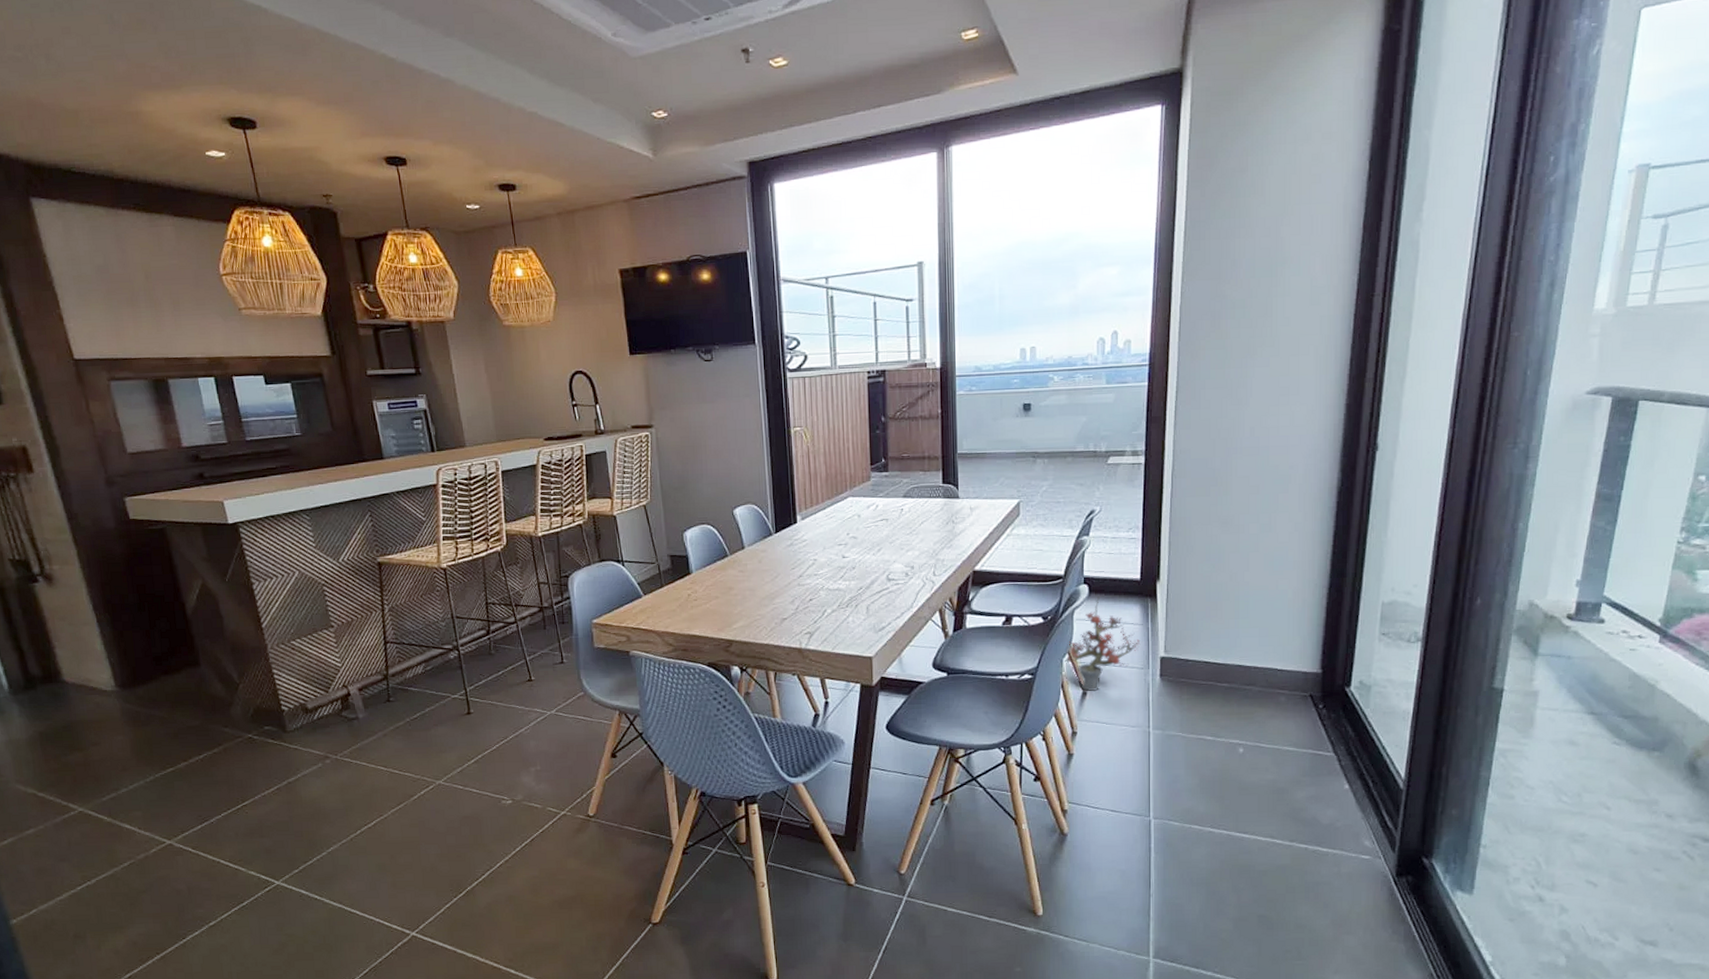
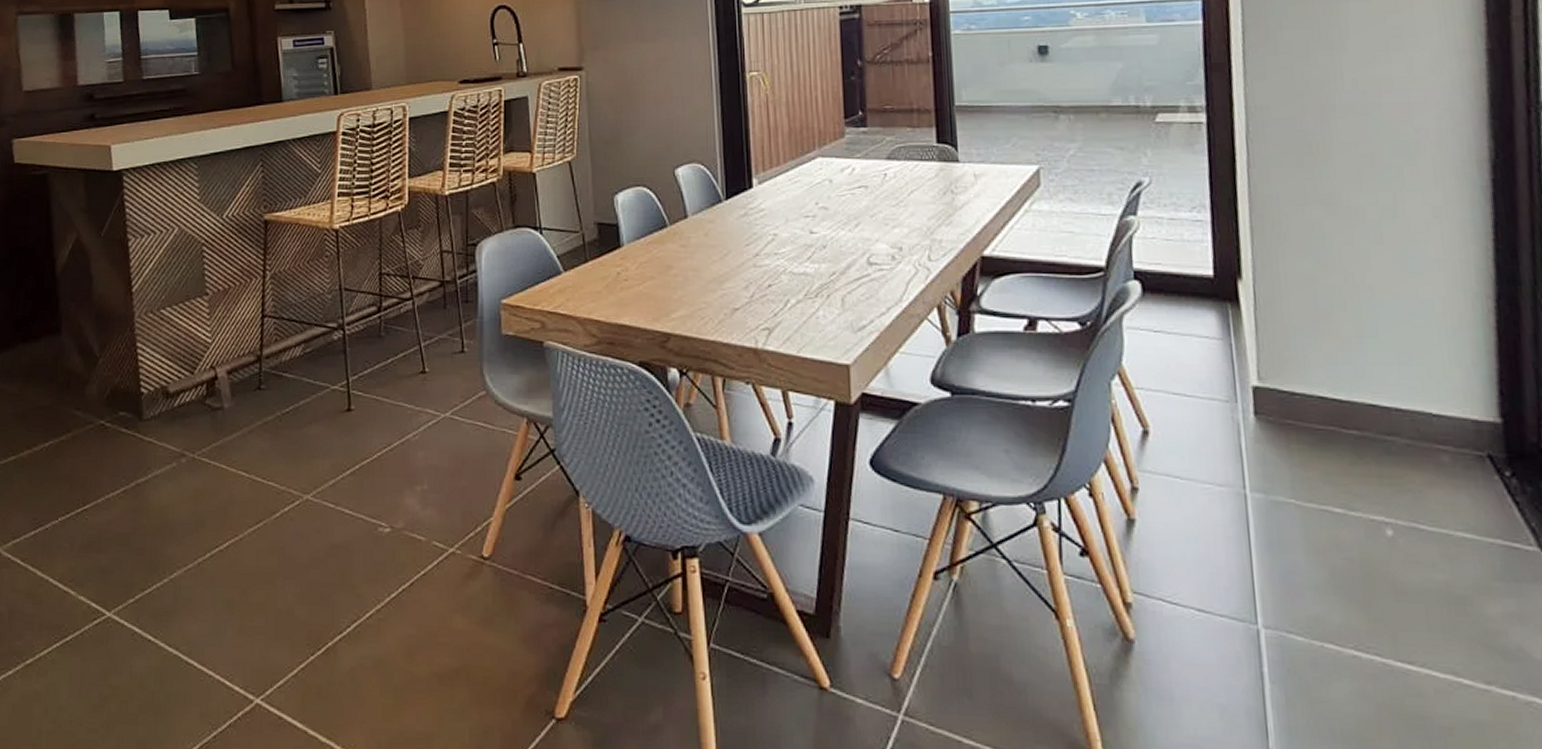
potted plant: present [1065,597,1141,691] -> none [1114,298,1222,429]

